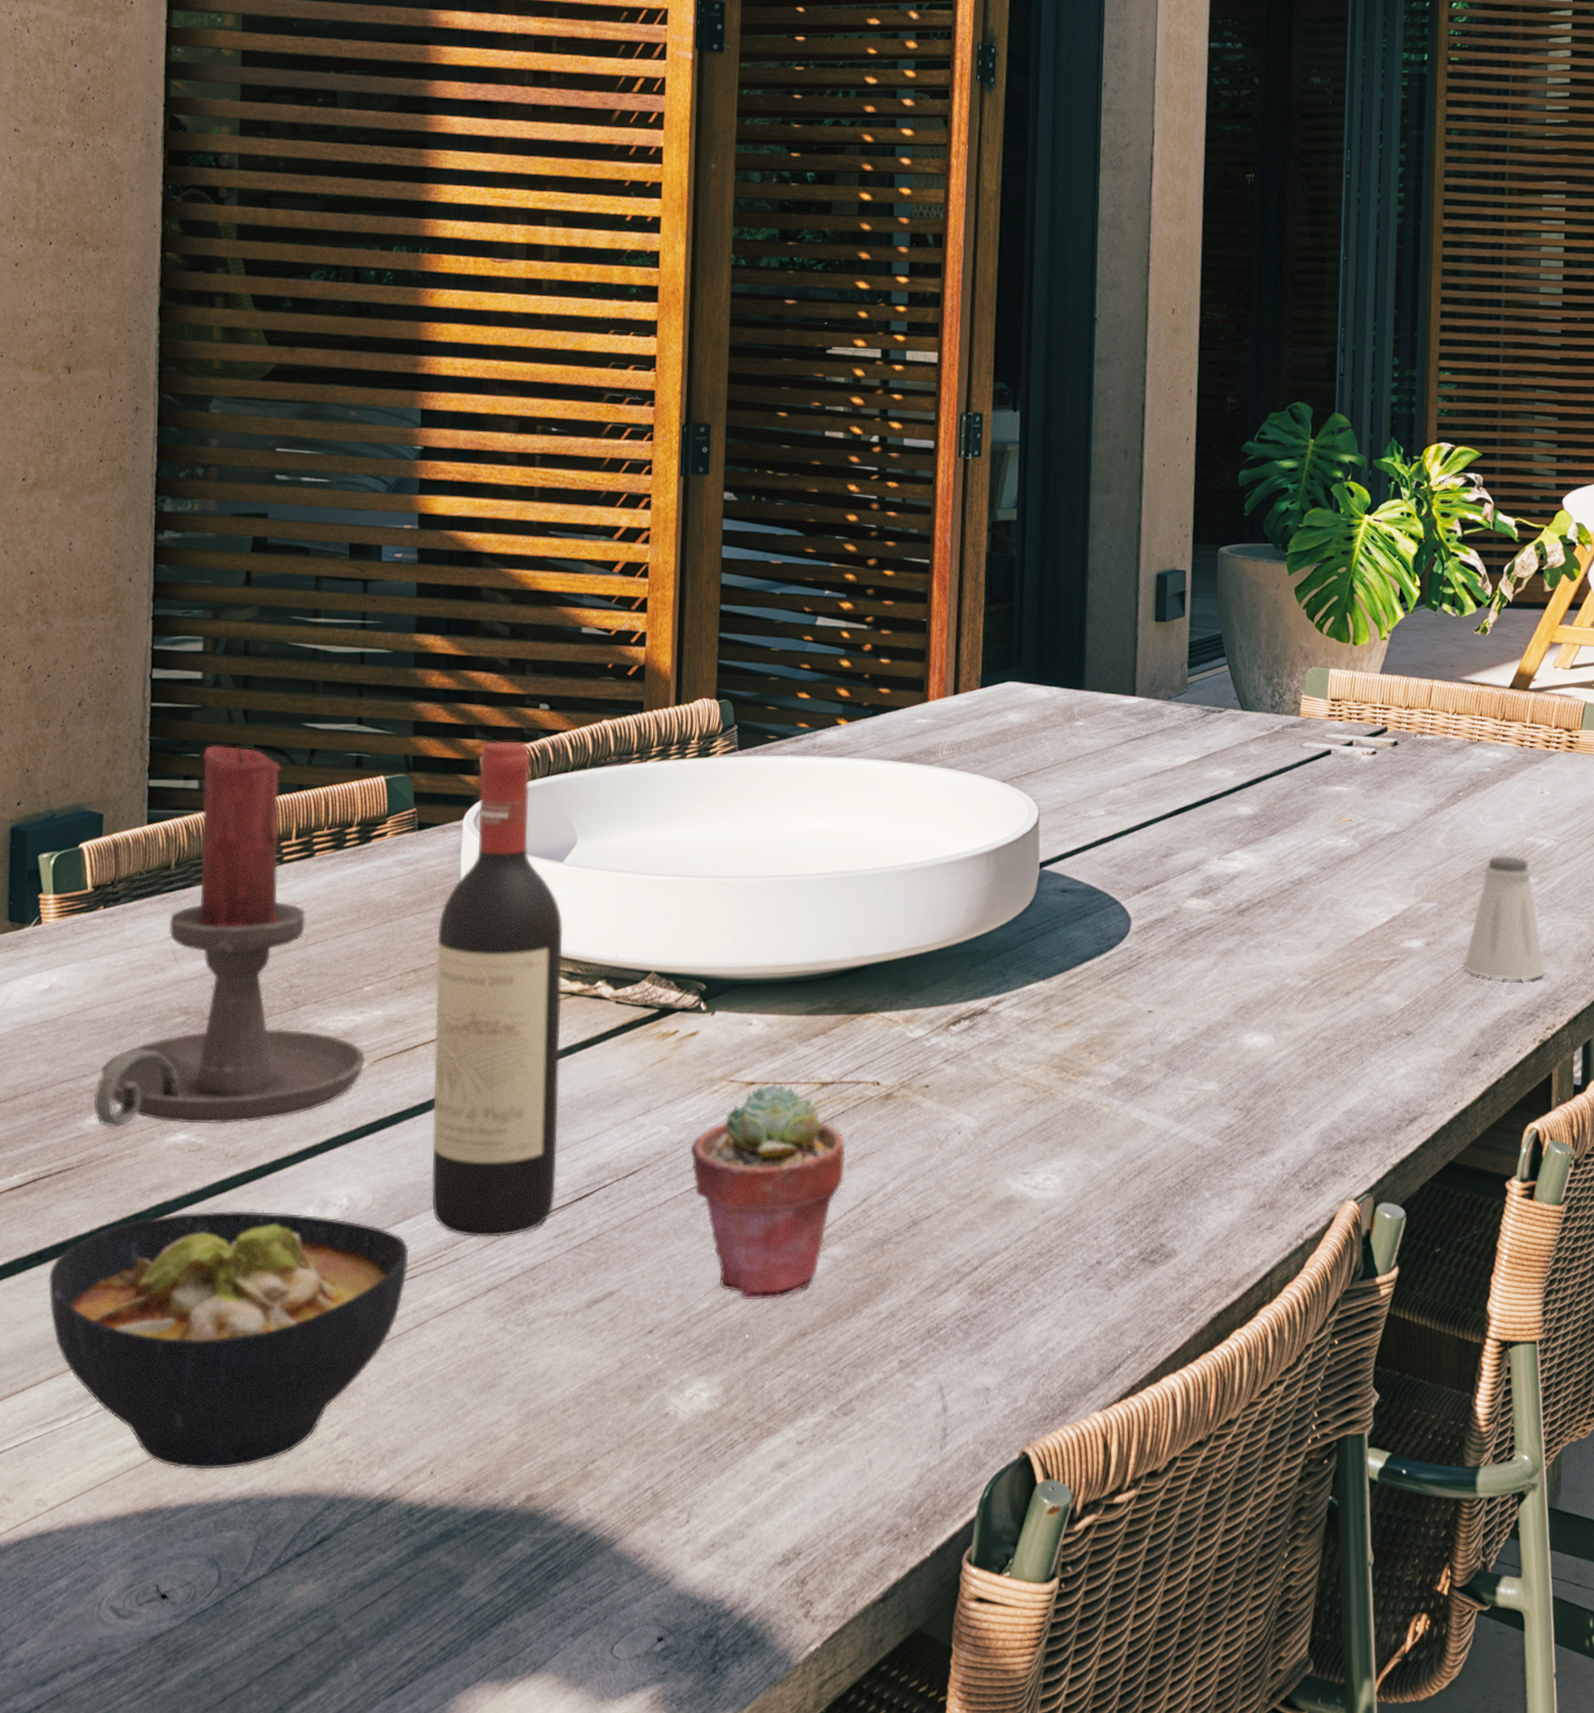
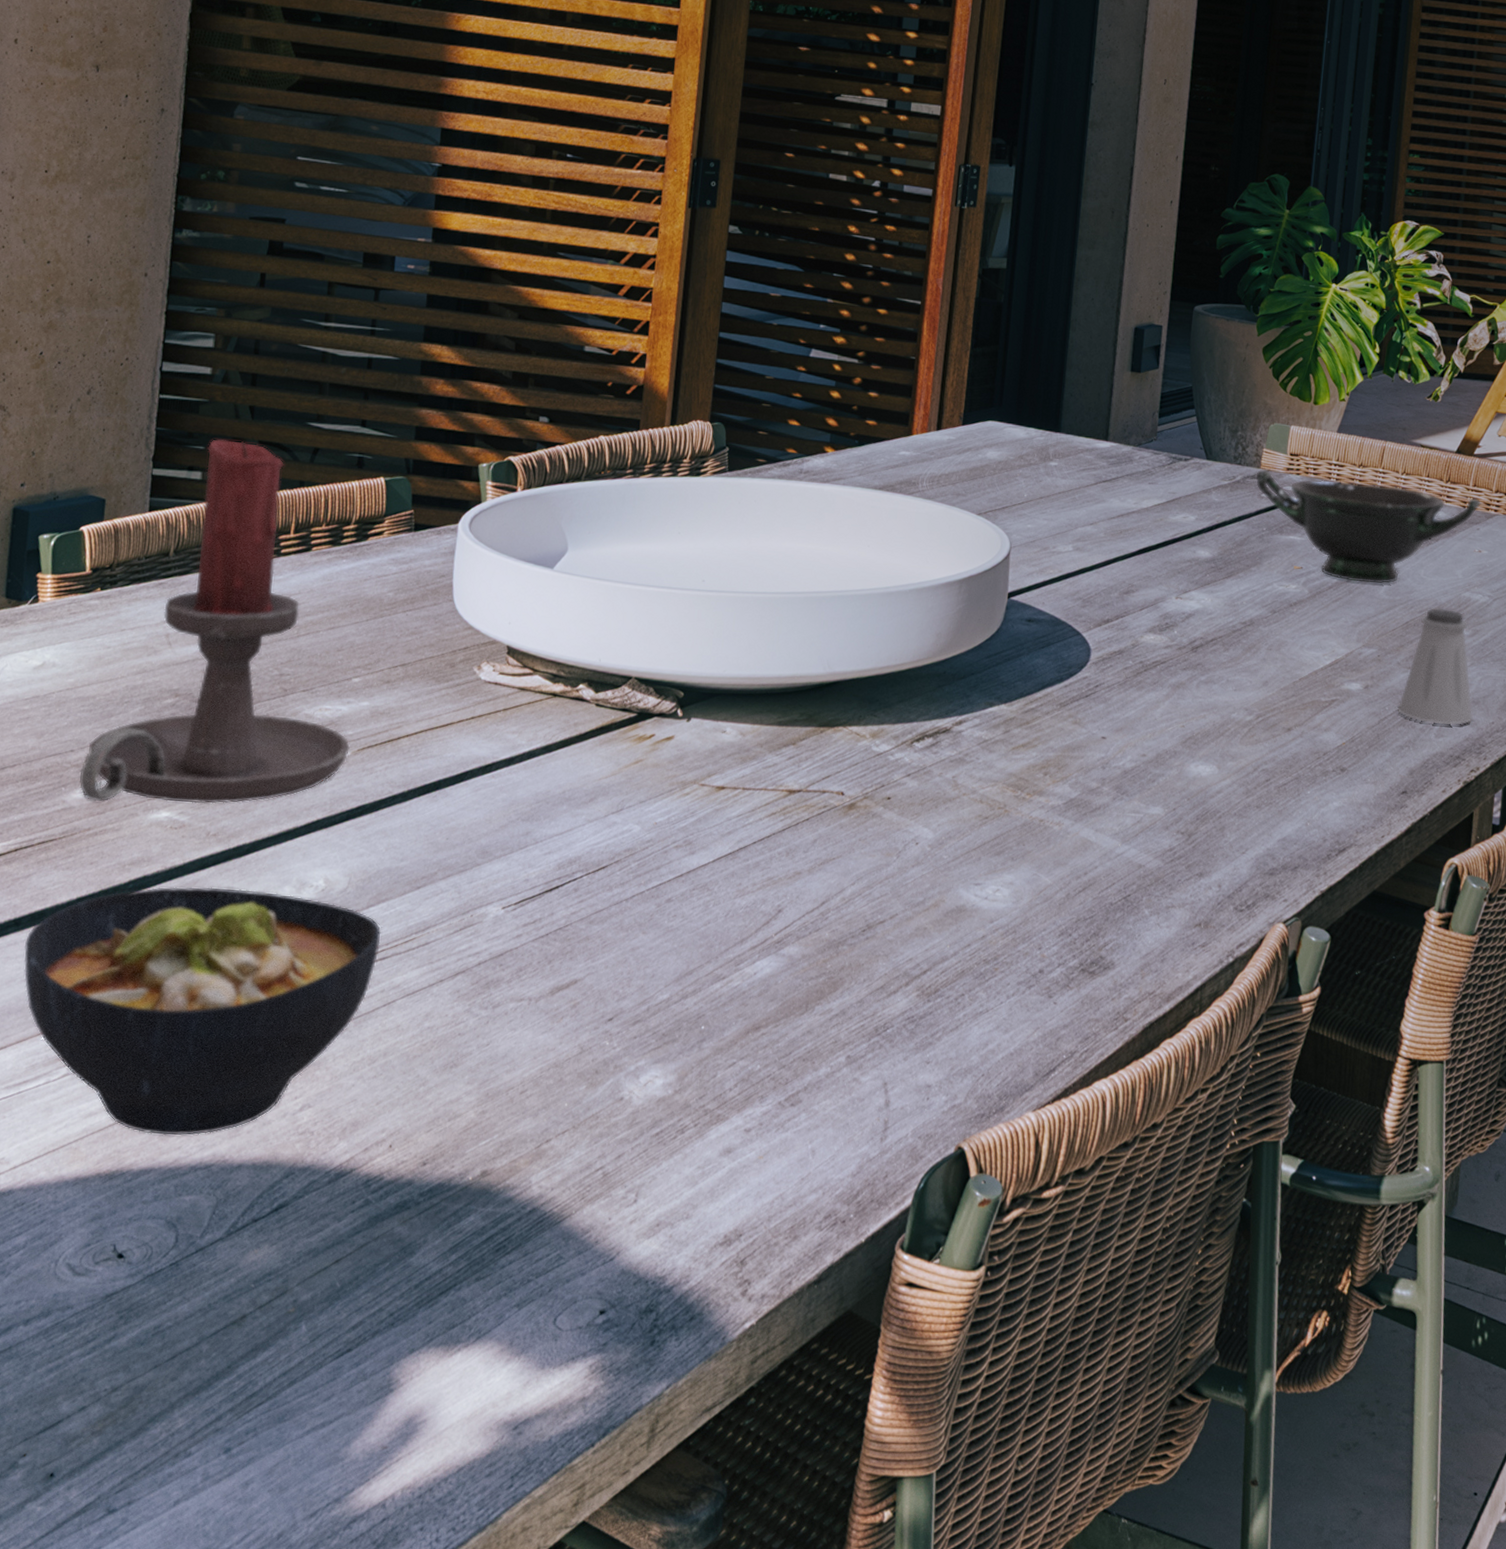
wine bottle: present [431,741,564,1237] -> none [406,450,550,924]
potted succulent: present [690,1083,845,1301] -> none [658,788,808,994]
bowl: none [1295,717,1540,833] -> present [1256,469,1481,584]

